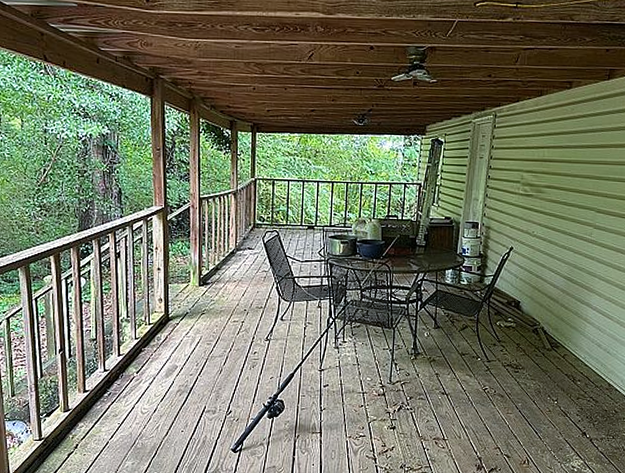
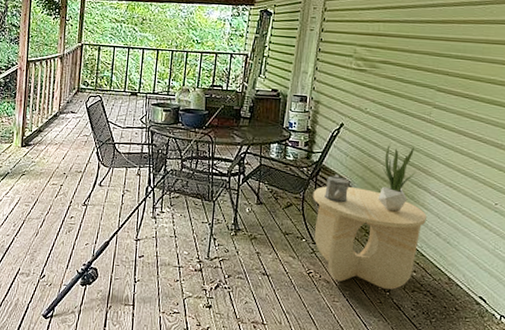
side table: none [486,307,589,398] -> present [313,186,426,290]
watering can: none [497,295,520,322] -> present [324,173,350,203]
potted plant: none [545,264,579,327] -> present [377,144,416,211]

